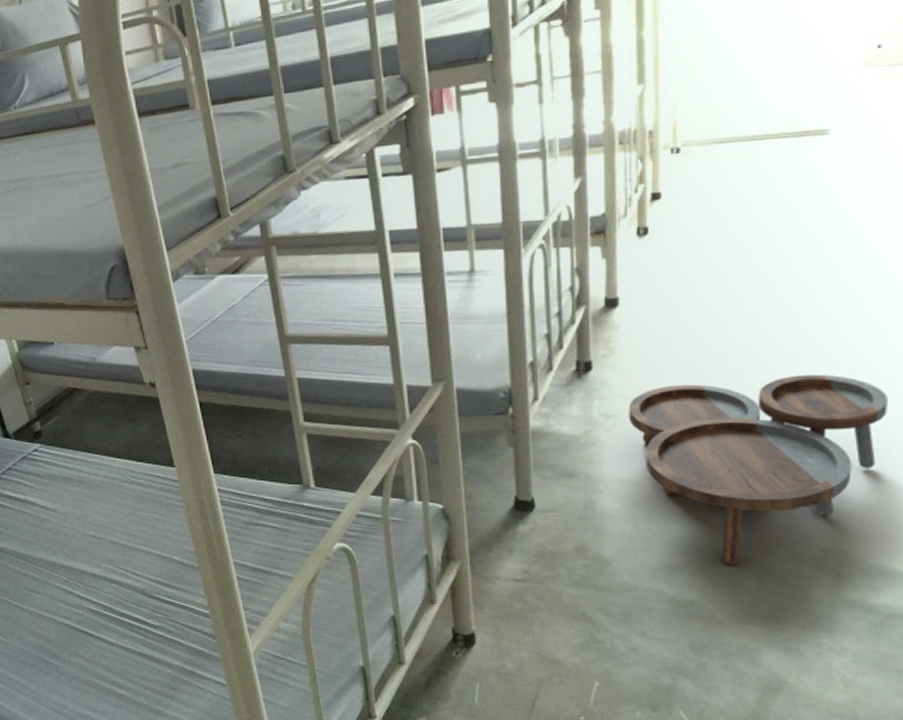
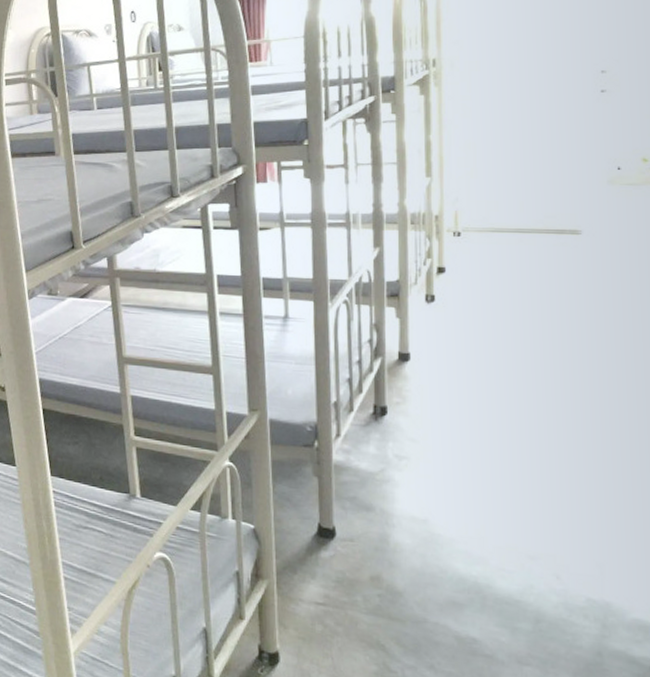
nesting tables: present [628,374,888,566] -> none [418,434,639,608]

